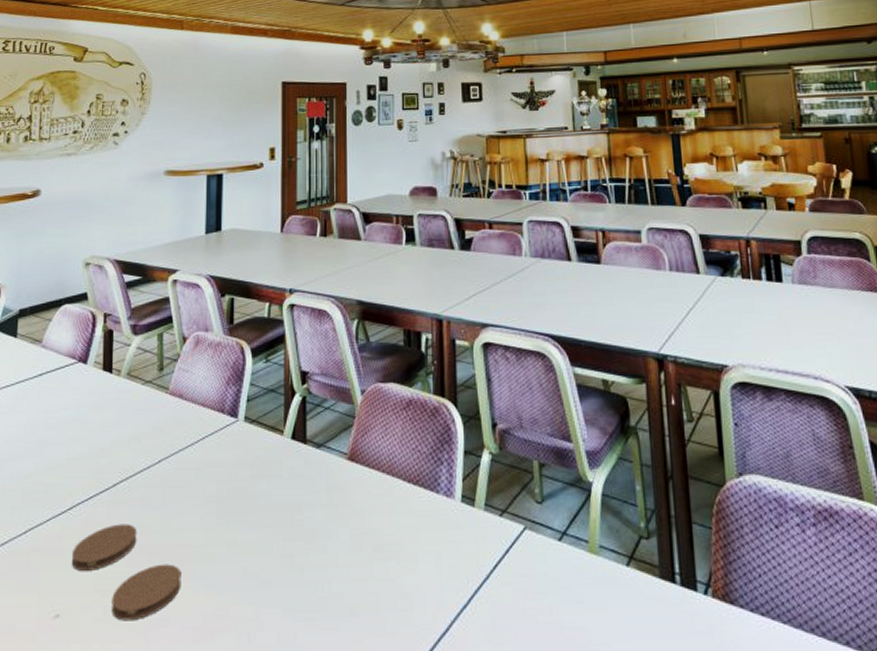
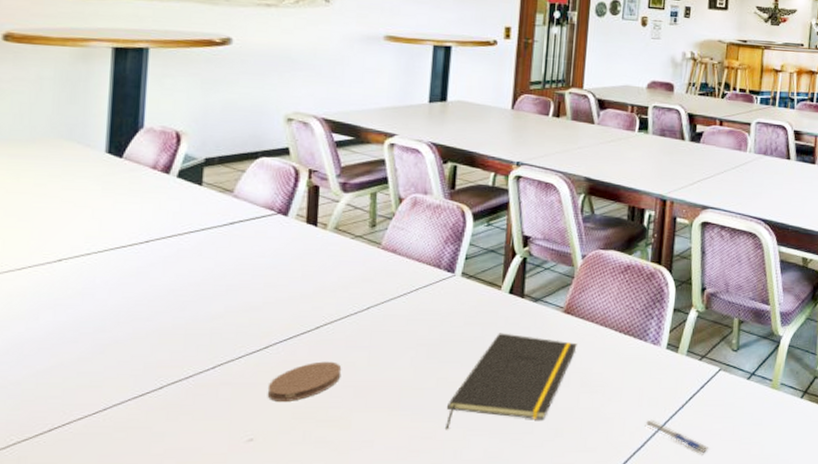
coaster: present [111,564,182,621] -> none [311,396,388,443]
notepad: none [237,486,365,606] -> present [444,333,577,430]
pen: none [447,594,525,644] -> present [645,419,710,455]

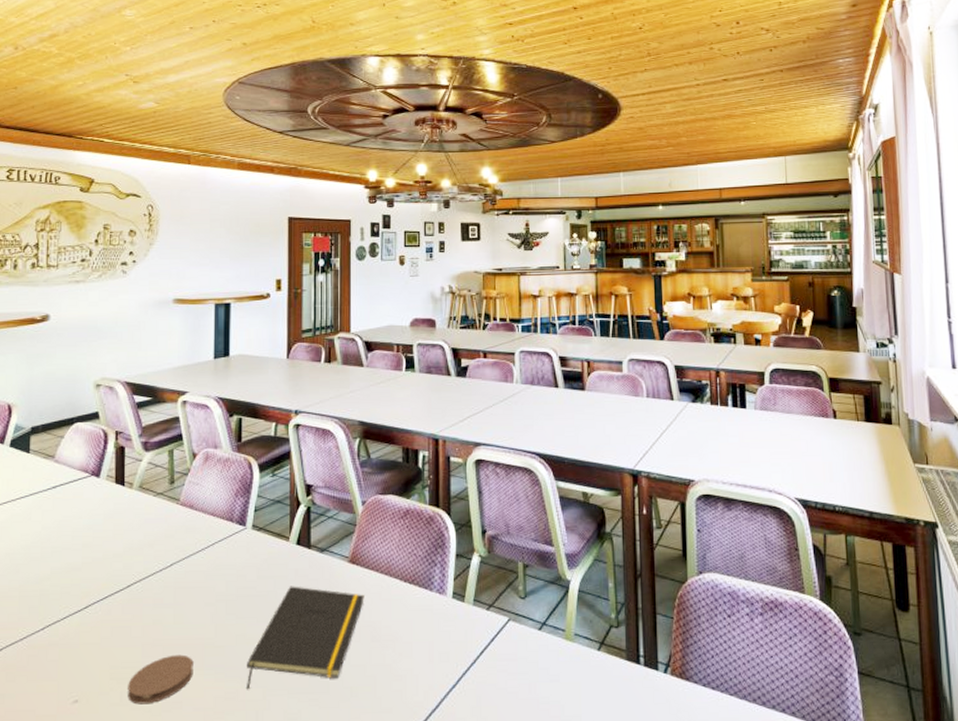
coaster: present [267,361,342,401] -> none [88,620,151,662]
coaster: none [311,396,388,443] -> present [128,654,194,705]
pen: present [645,419,710,455] -> none [438,676,507,717]

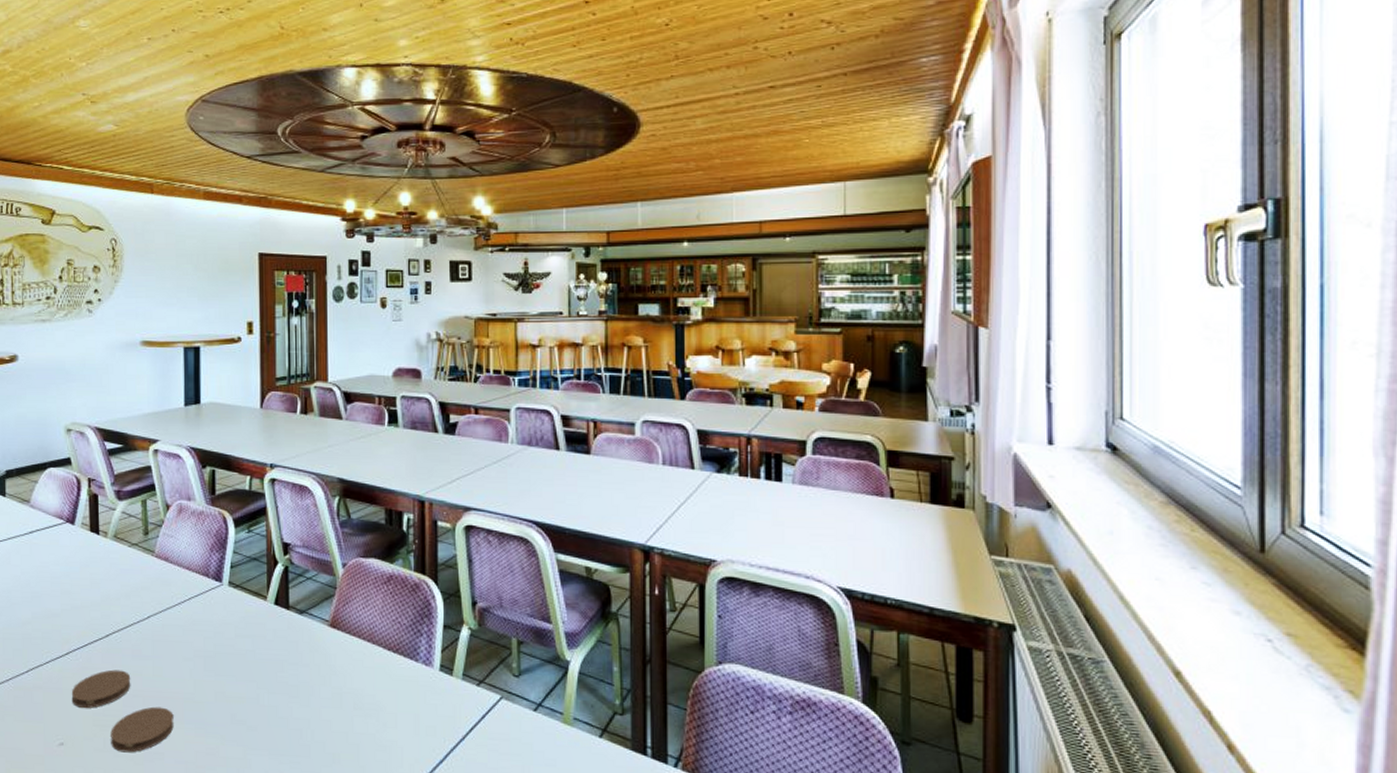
coaster: none [88,620,151,662] -> present [71,669,131,708]
notepad: present [245,586,364,690] -> none [226,646,346,747]

